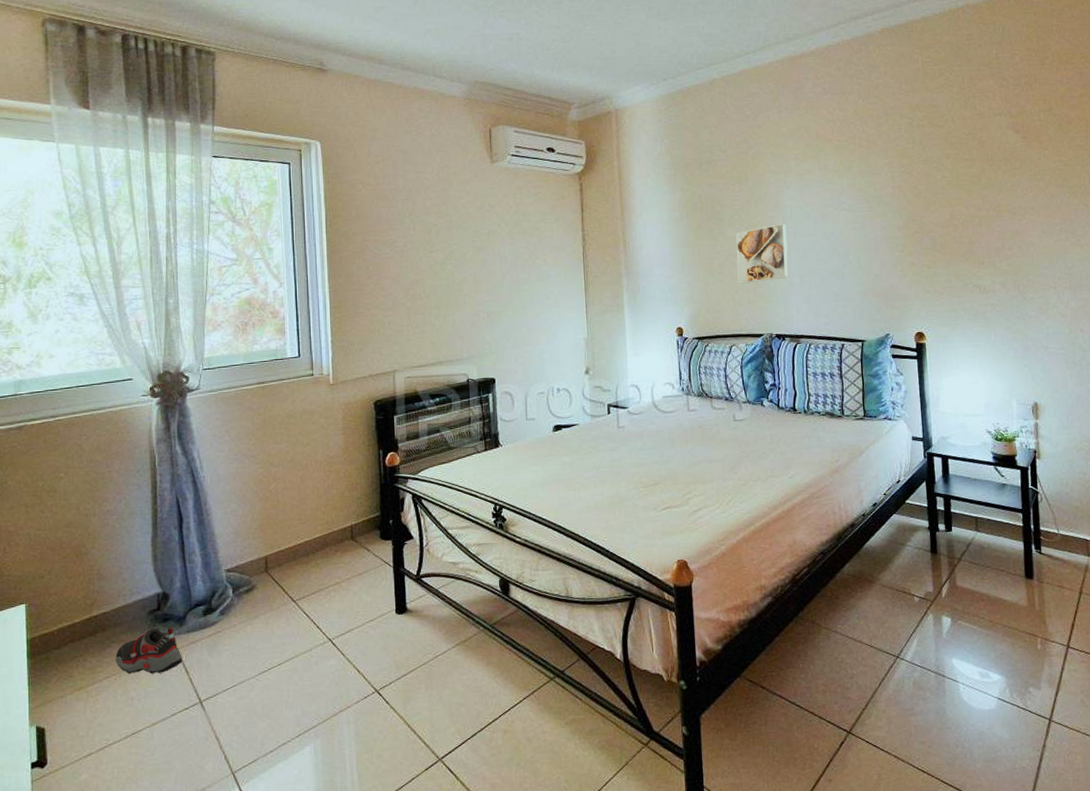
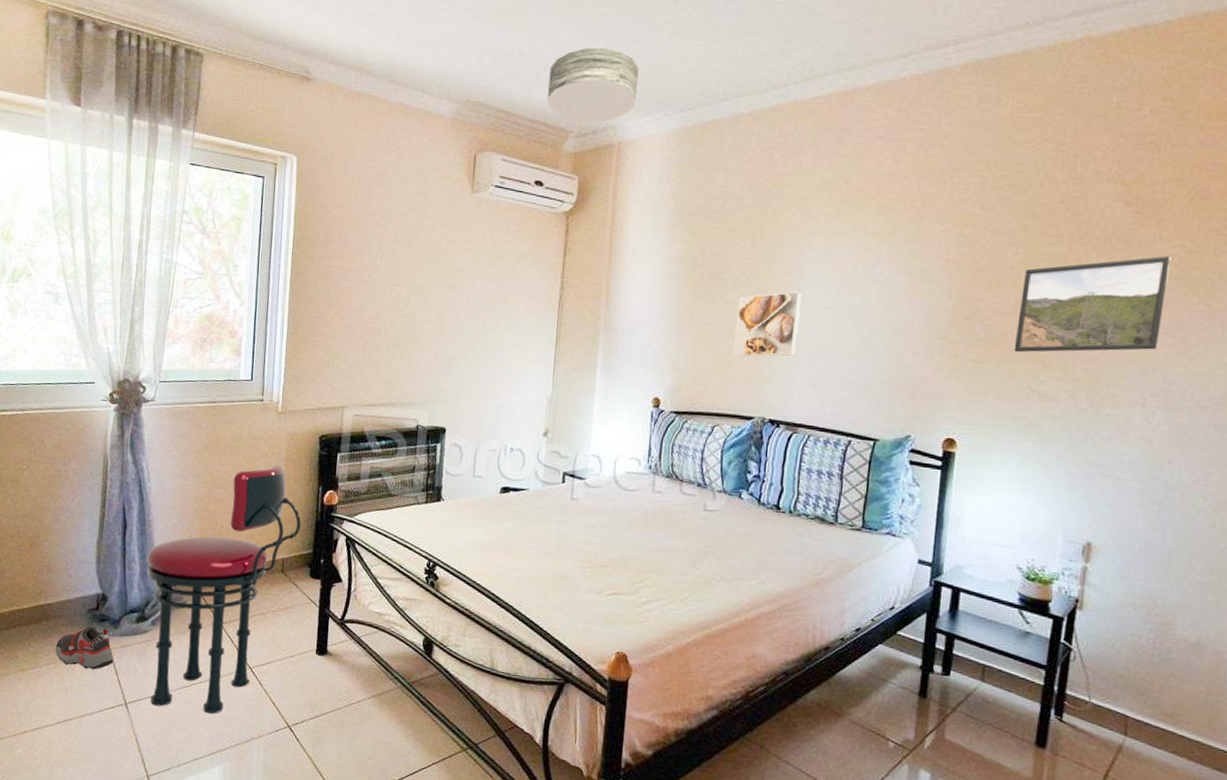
stool: none [207,436,366,698] -> present [146,465,302,714]
ceiling light: none [547,30,625,94] -> present [547,47,639,122]
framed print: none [953,169,1057,256] -> present [1014,255,1171,353]

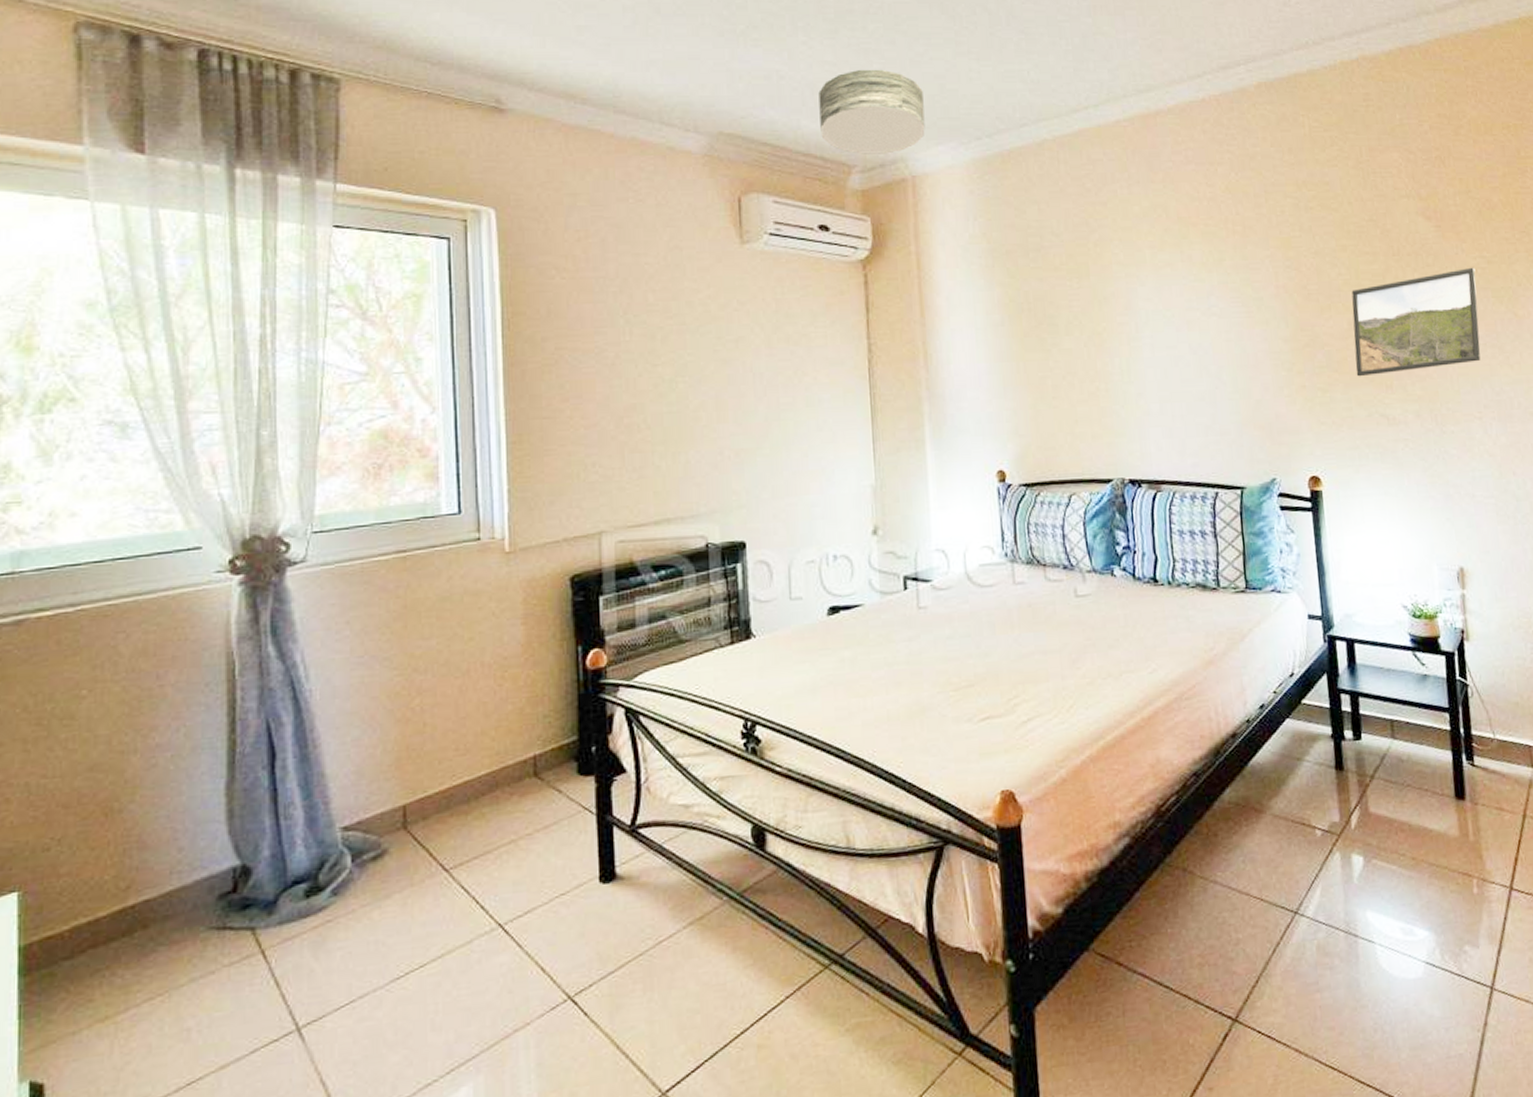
shoe: present [55,626,114,670] -> none [163,918,271,992]
stool: present [146,465,302,714] -> none [314,626,557,1020]
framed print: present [733,291,802,357] -> none [1075,332,1144,412]

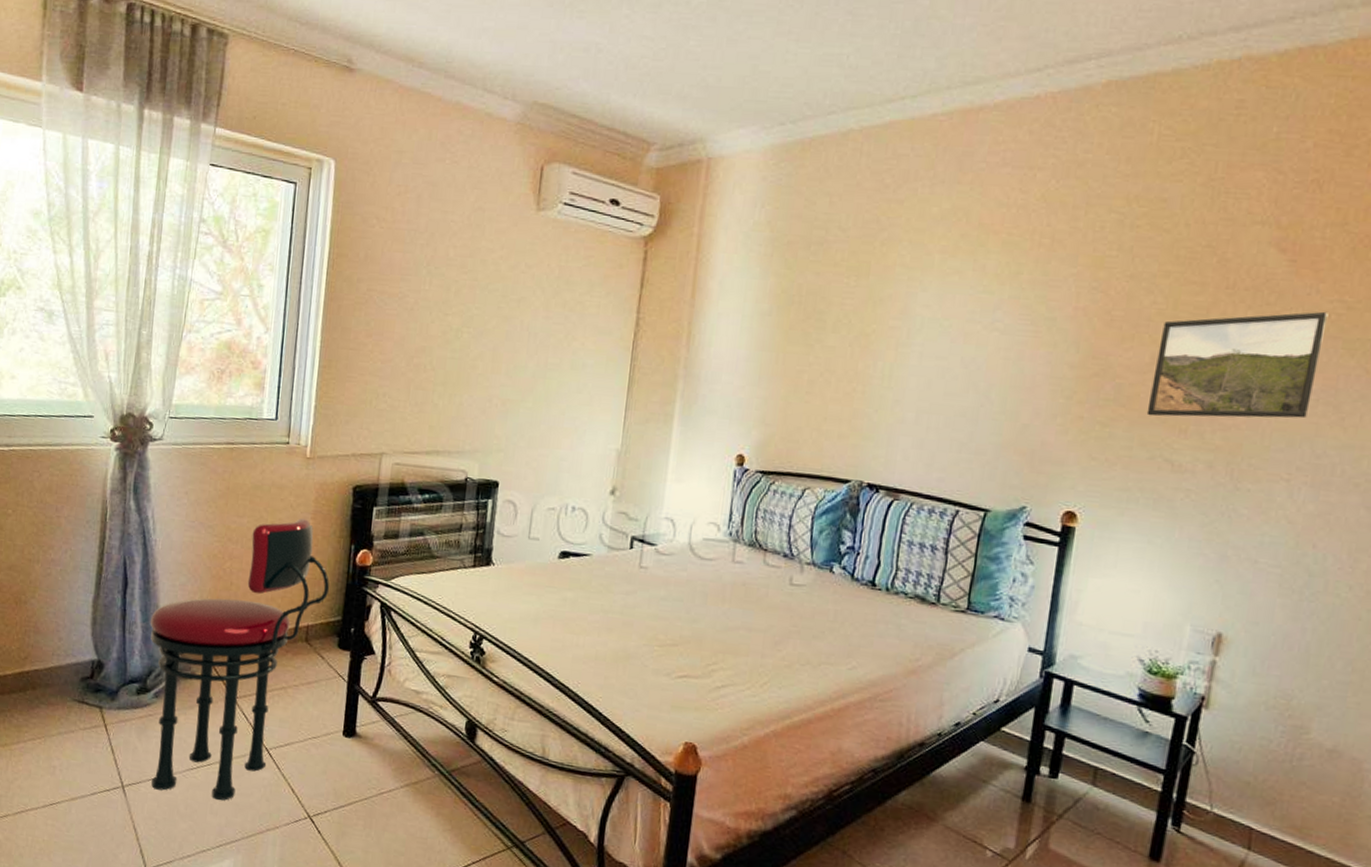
stool: none [314,626,557,1020] -> present [150,518,330,801]
ceiling light: present [818,69,925,154] -> none [627,46,735,134]

